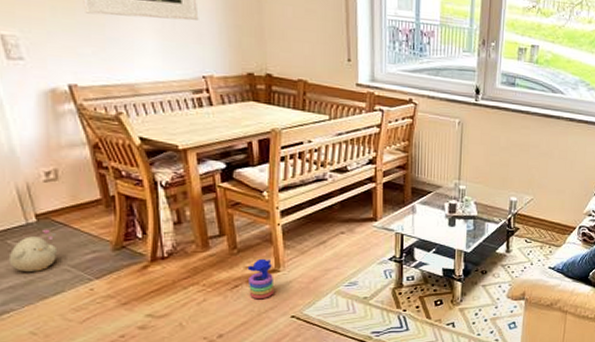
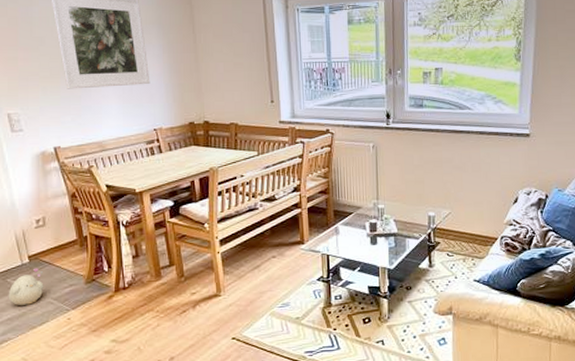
stacking toy: present [247,258,275,300] -> none [193,284,217,323]

